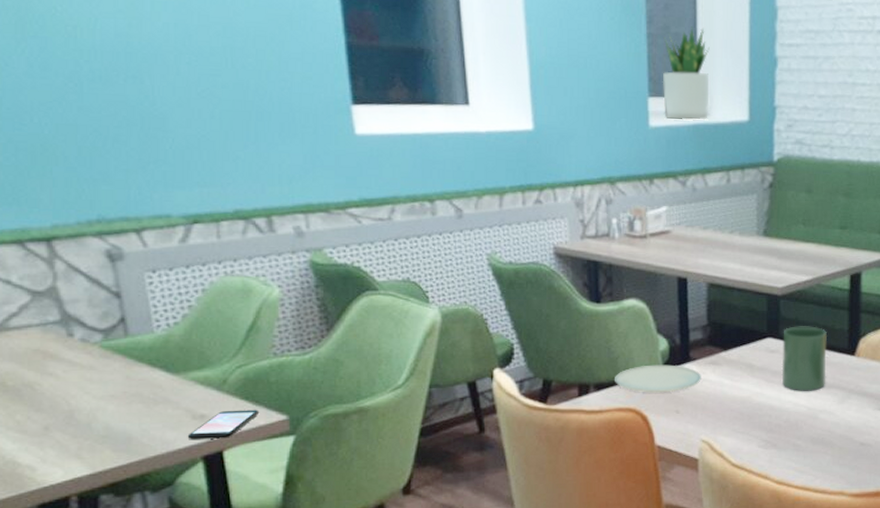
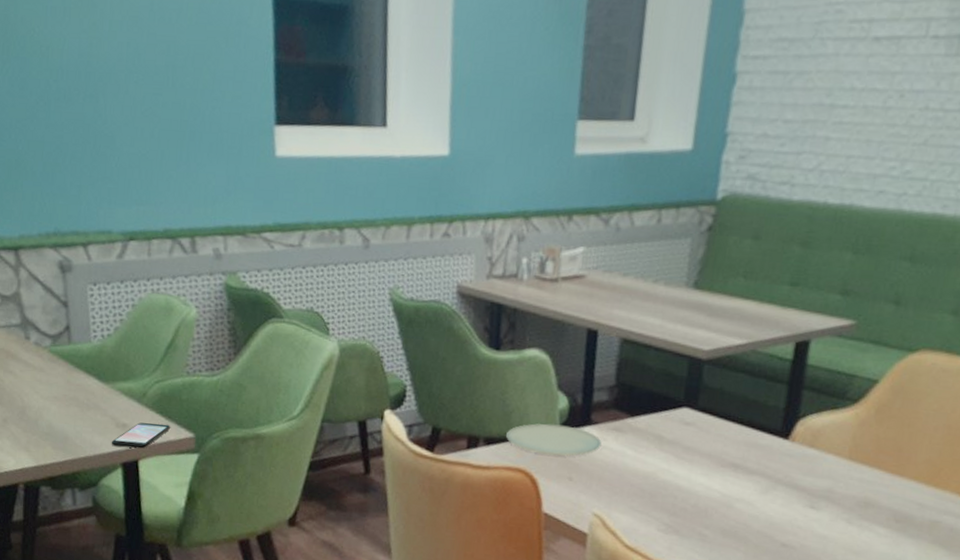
planter: present [662,26,710,120] -> none [594,36,656,148]
cup: present [781,326,827,391] -> none [695,397,757,475]

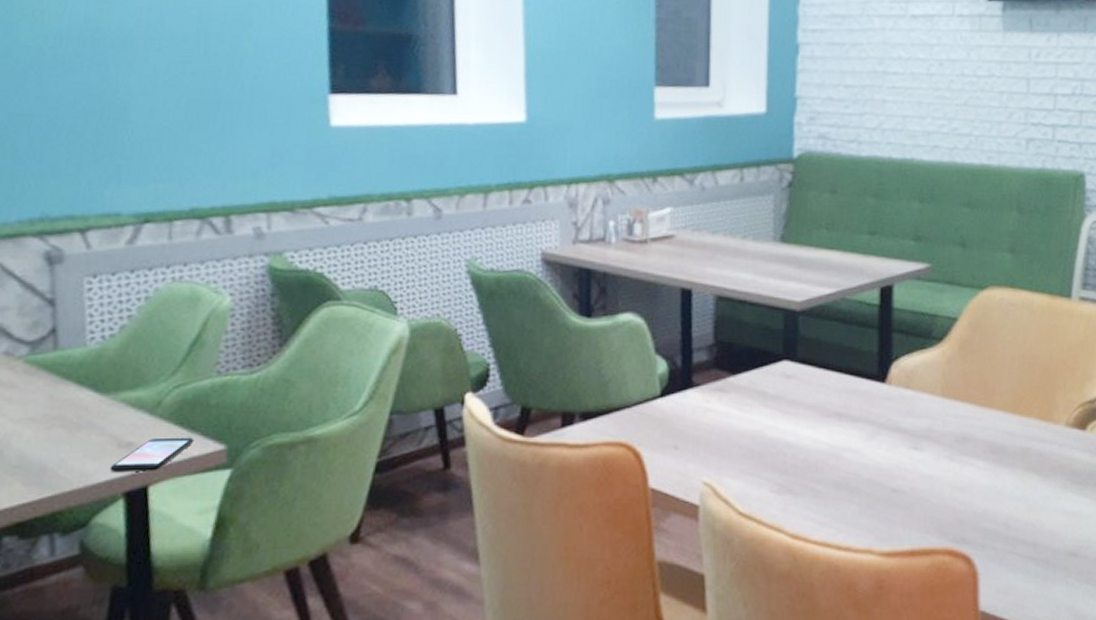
plate: present [506,423,602,457] -> none [604,390,705,425]

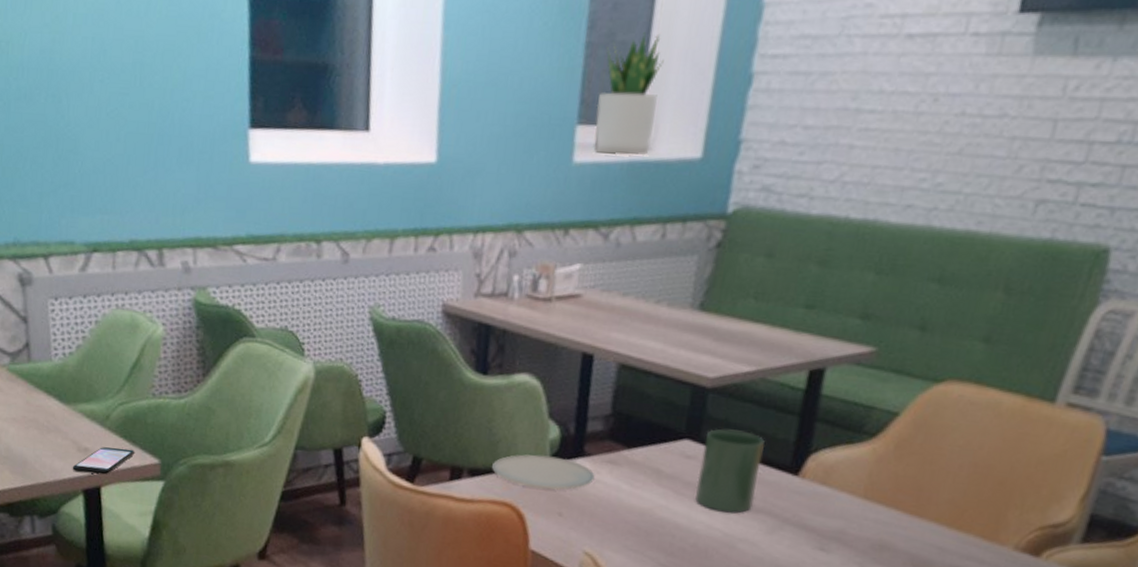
plate: none [604,390,705,425] -> present [492,454,595,490]
planter: none [670,11,724,112] -> present [594,32,664,156]
cup: none [799,347,853,425] -> present [695,428,765,513]

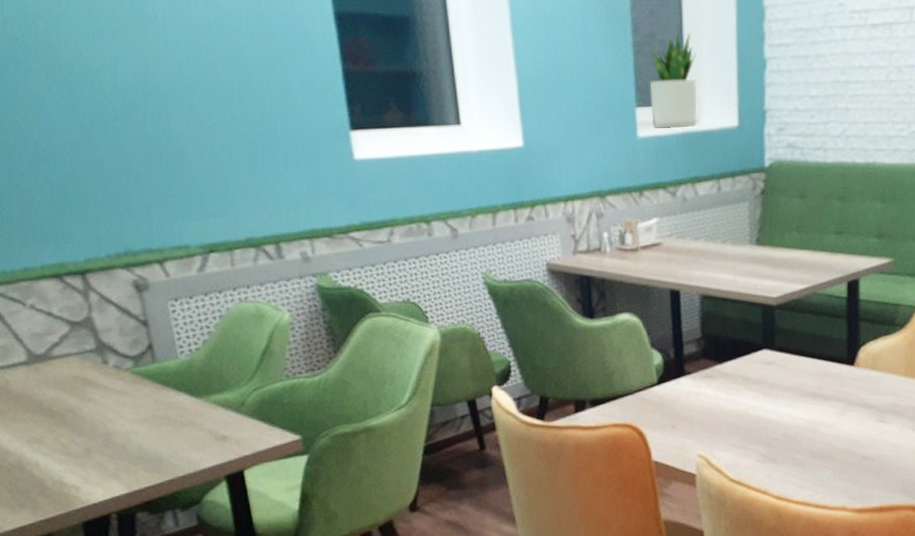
smartphone: present [72,447,134,475] -> none [211,430,274,459]
plate: present [492,454,595,490] -> none [610,379,697,408]
cup: present [695,428,765,513] -> none [778,336,825,404]

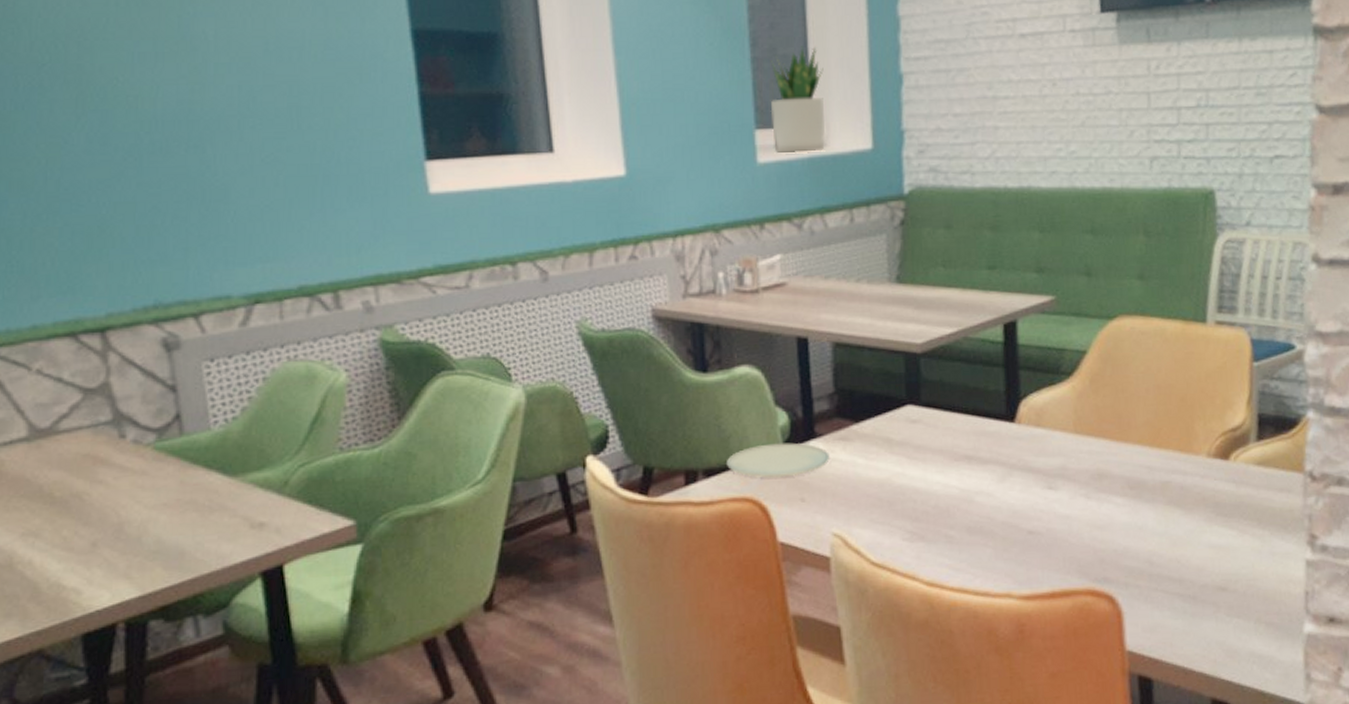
plate: none [610,379,697,408] -> present [727,442,830,478]

